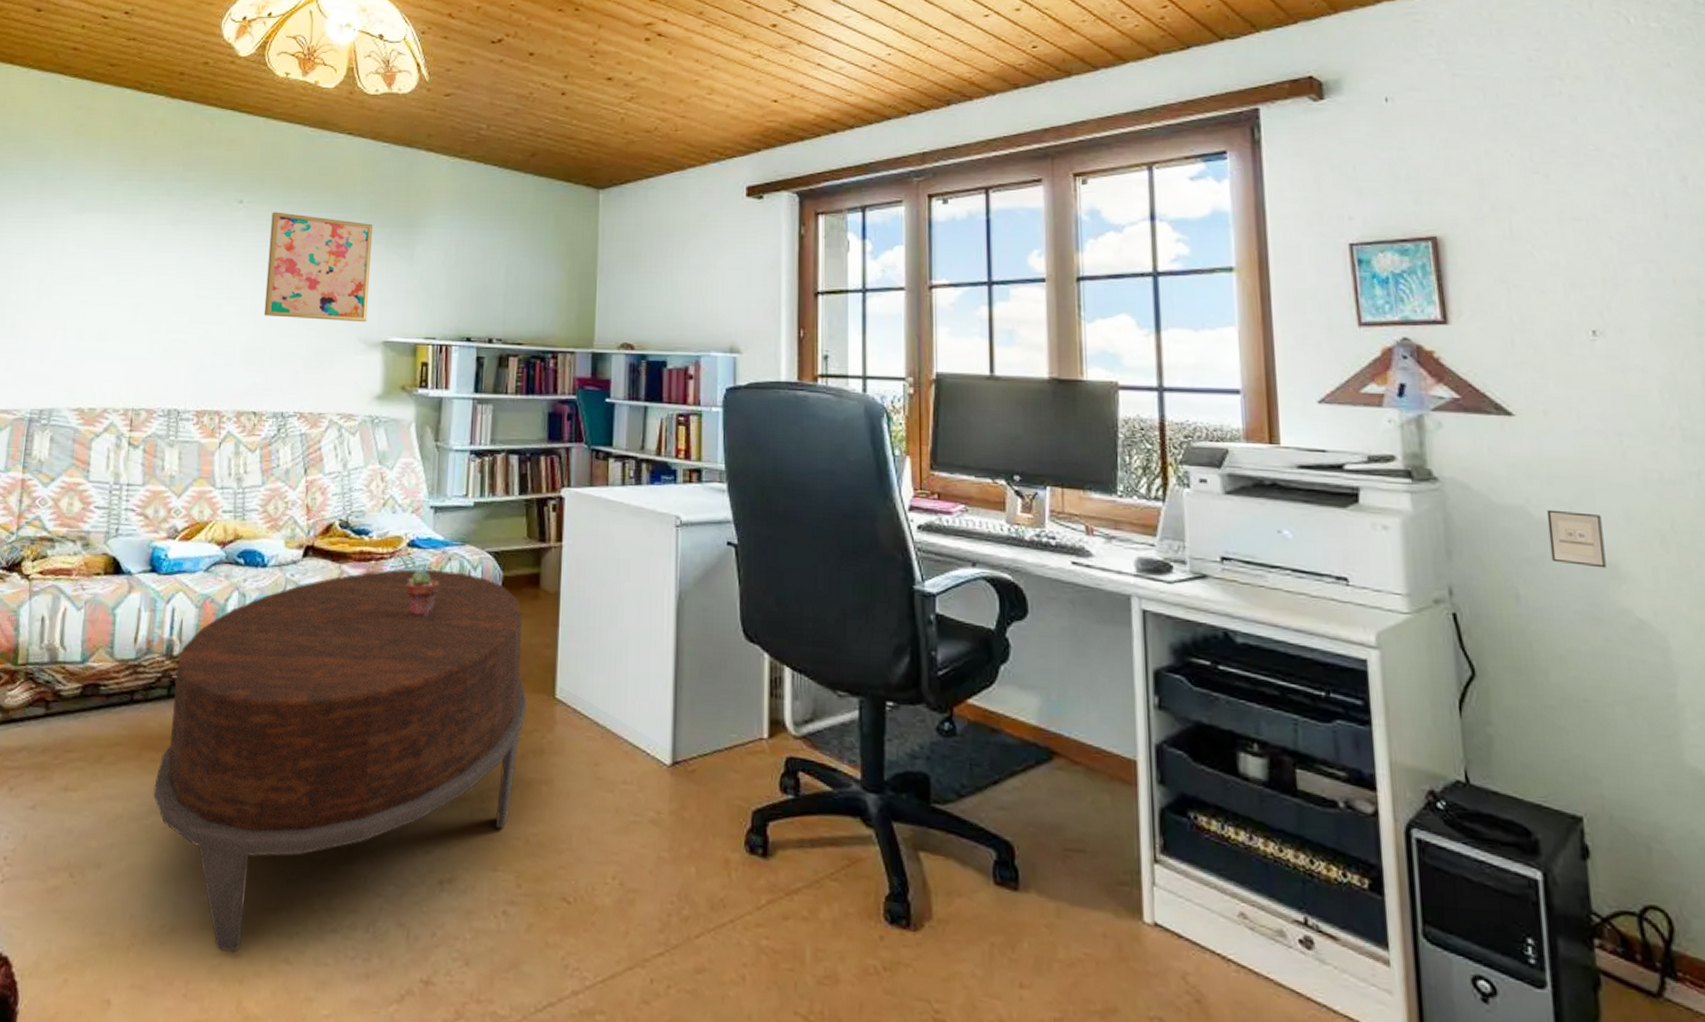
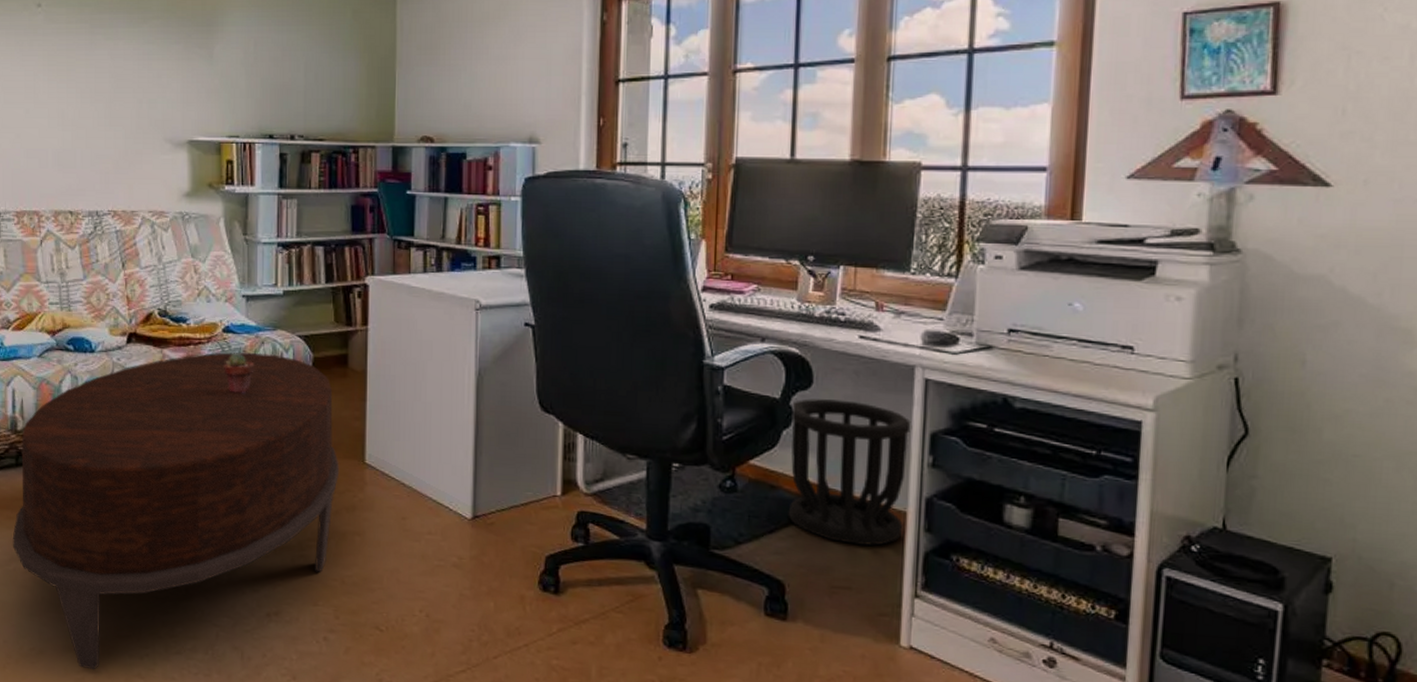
wall art: present [263,212,372,323] -> none [70,14,172,123]
wastebasket: none [1007,630,1135,801] -> present [788,398,913,546]
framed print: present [1546,509,1607,568] -> none [1345,278,1405,334]

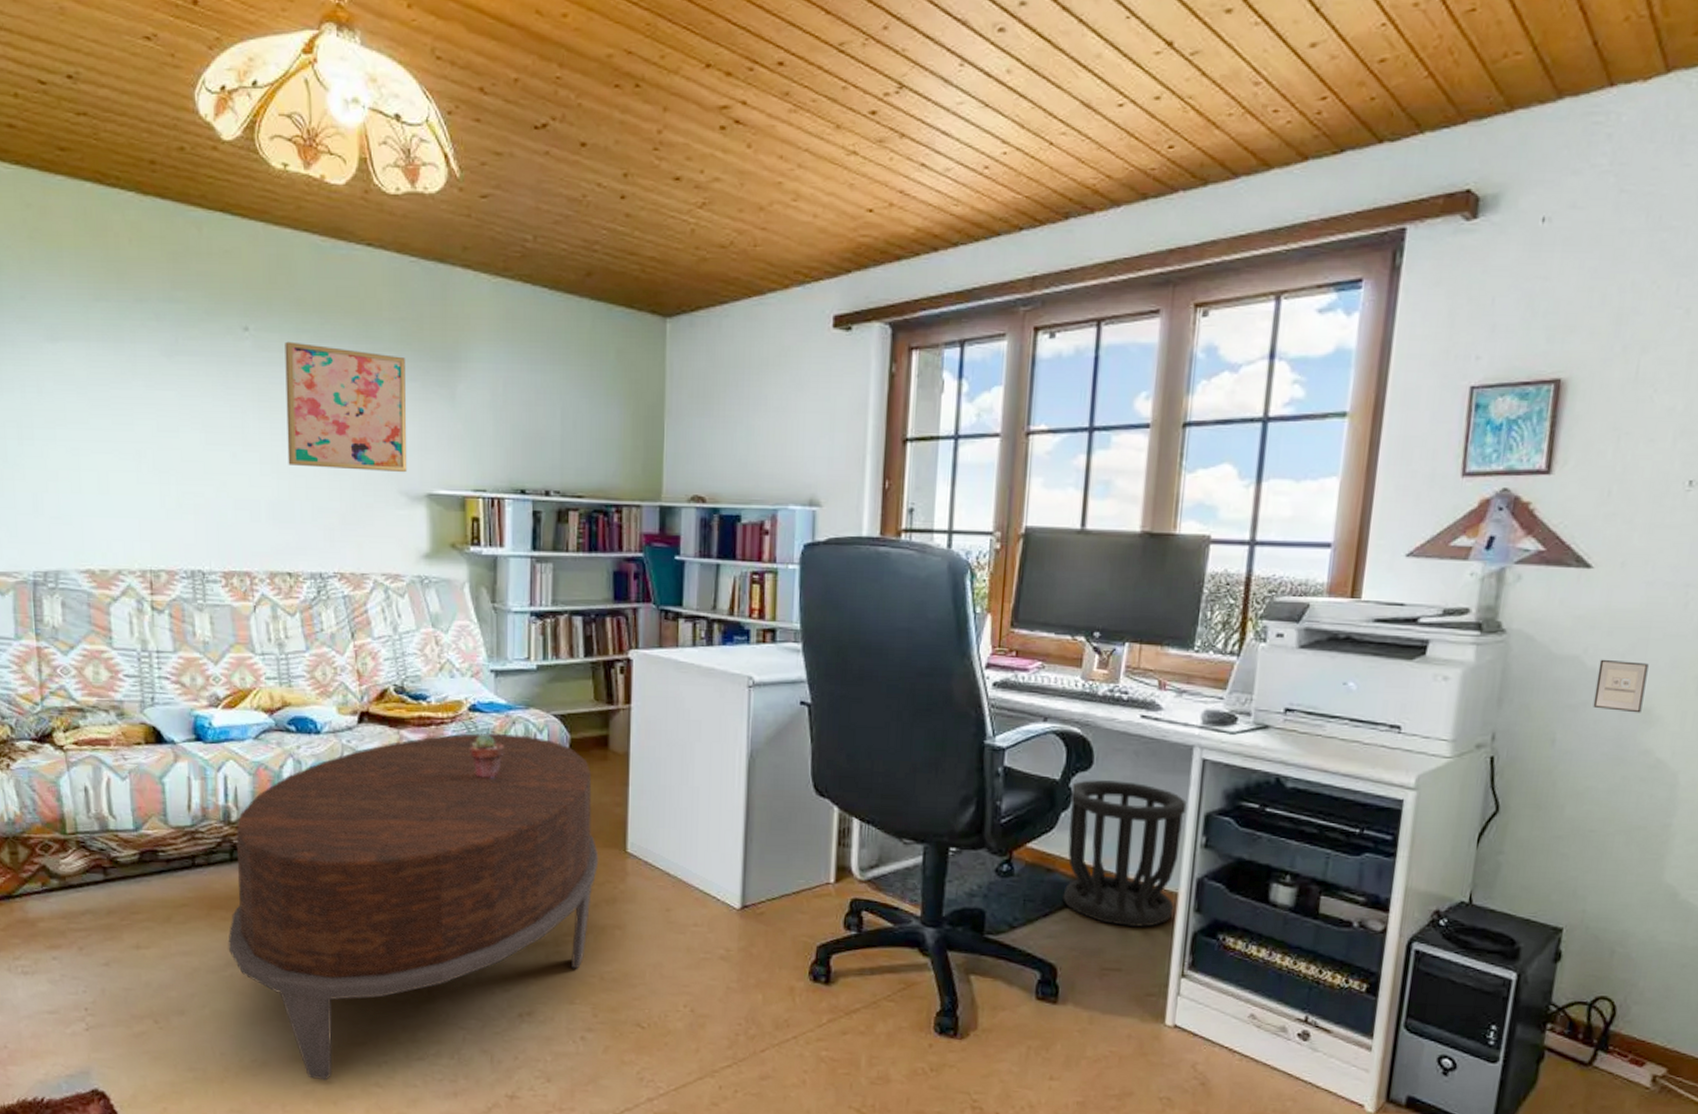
wall art: none [70,14,172,123] -> present [285,341,408,473]
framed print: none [1345,278,1405,334] -> present [1593,659,1649,713]

